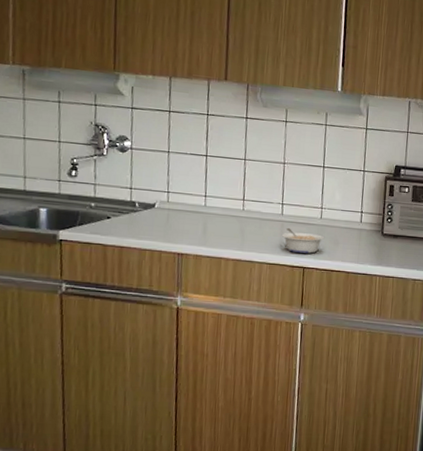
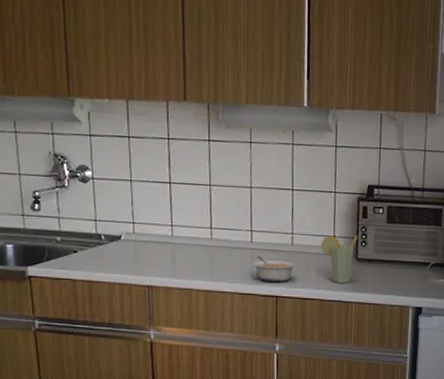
cup: none [348,211,384,257] -> present [321,235,358,283]

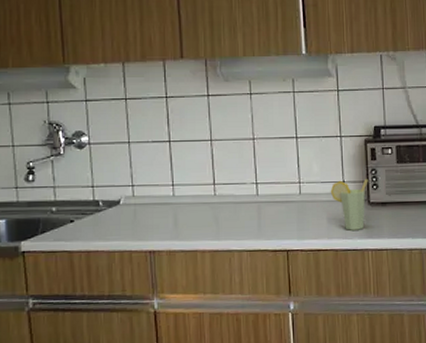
legume: present [252,255,297,282] -> none [259,208,307,235]

